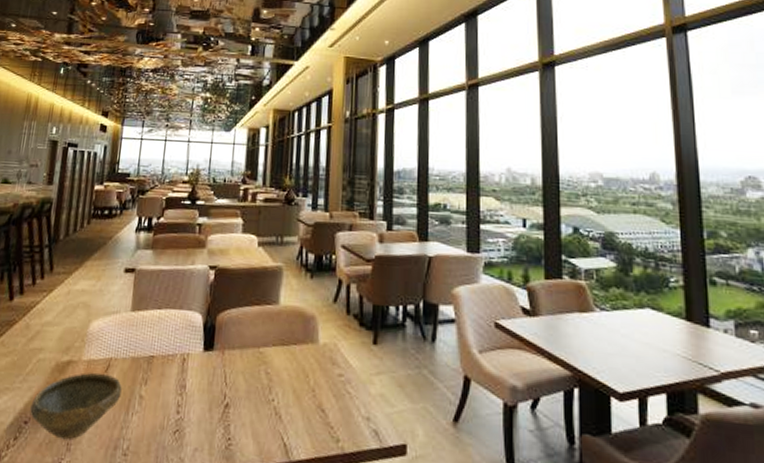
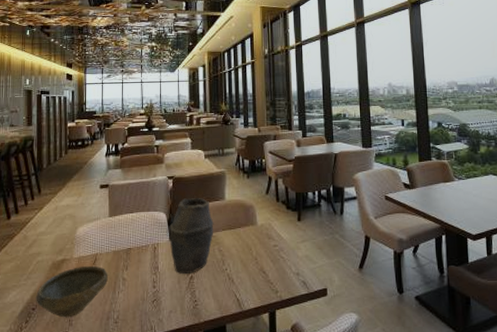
vase: none [203,297,263,400] -> present [169,198,214,274]

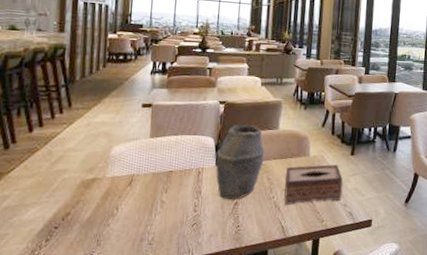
bowl: present [35,265,108,318] -> none [58,186,145,238]
tissue box: none [235,232,294,276] -> present [284,164,343,205]

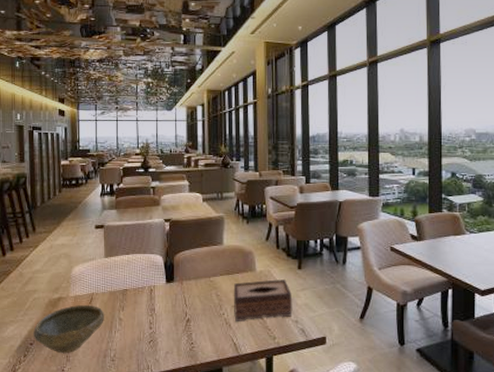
bowl: none [58,186,145,238] -> present [32,304,104,354]
vase: present [215,125,265,199] -> none [166,242,212,317]

